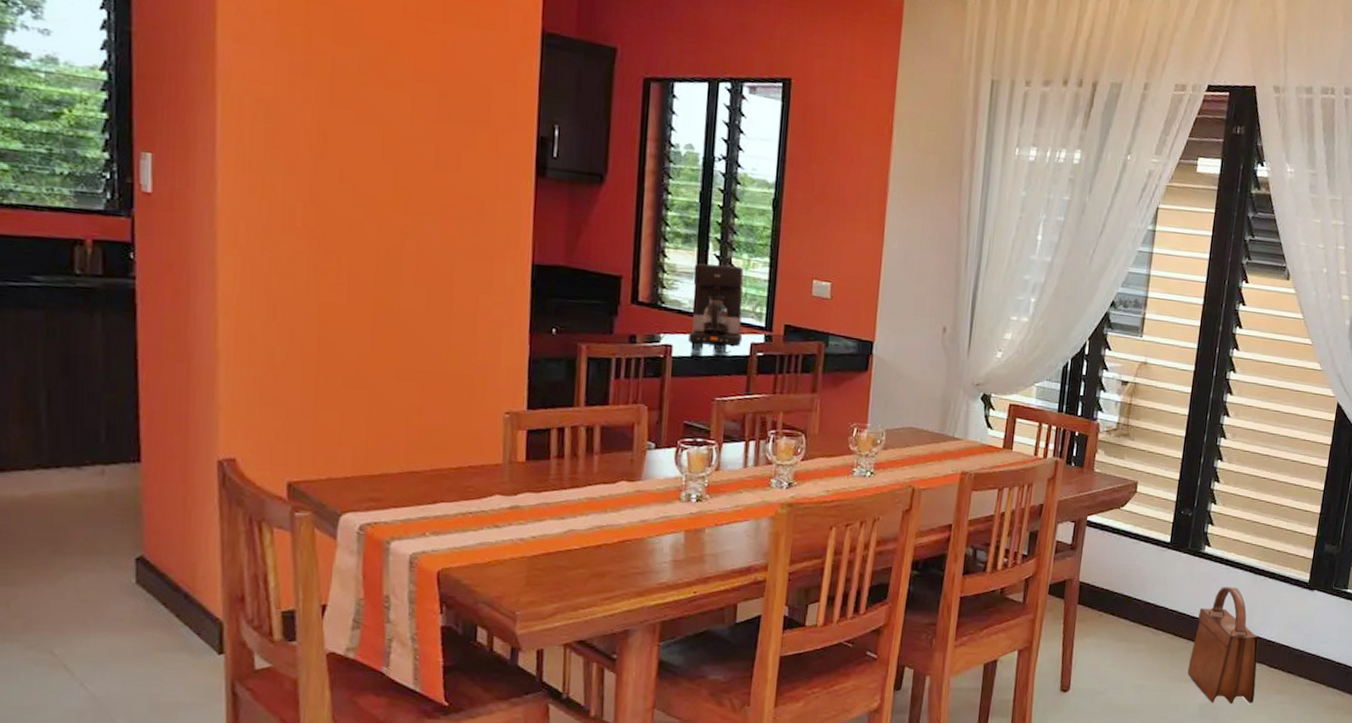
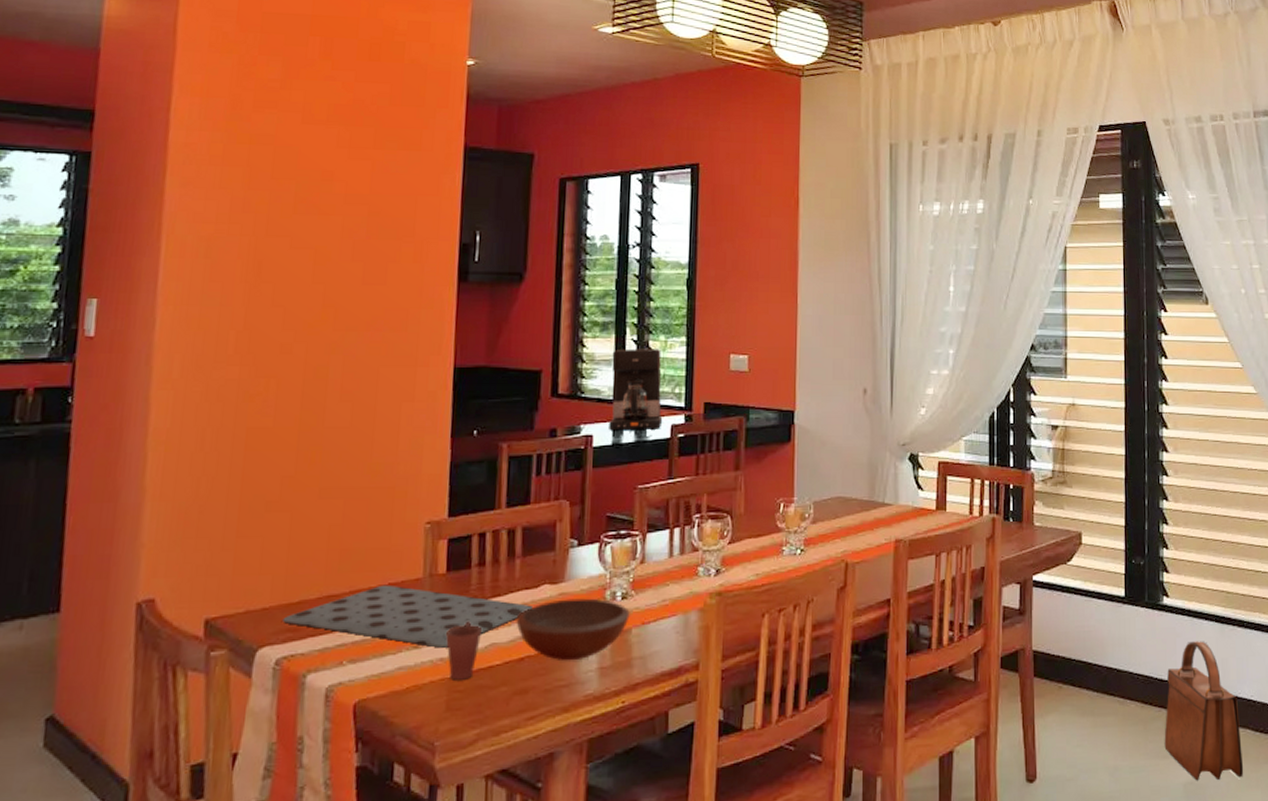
placemat: none [365,466,611,529] -> present [282,584,534,648]
cup: none [526,508,560,560] -> present [446,622,481,680]
bowl: none [594,496,704,552] -> present [516,598,630,661]

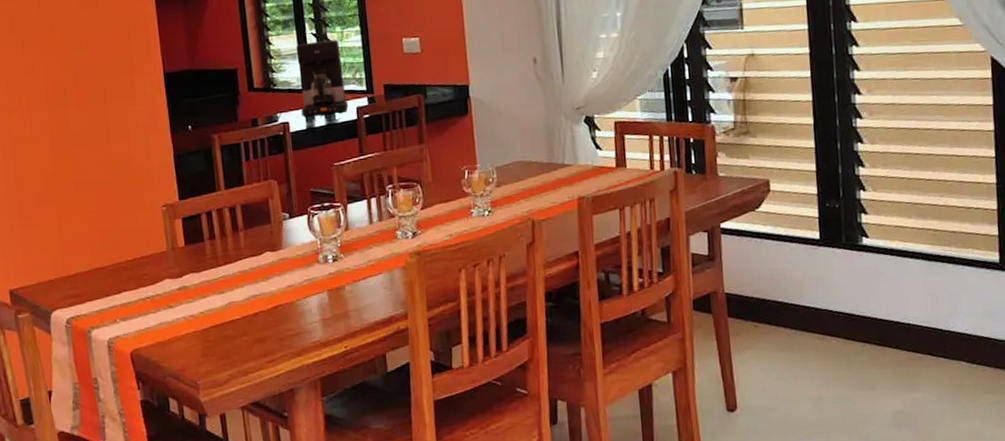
placemat: present [282,584,534,648] -> none [66,257,260,307]
cup: present [446,622,481,680] -> none [193,285,221,332]
bowl: present [516,598,630,661] -> none [247,261,342,315]
handbag: present [1164,641,1244,781] -> none [869,278,960,410]

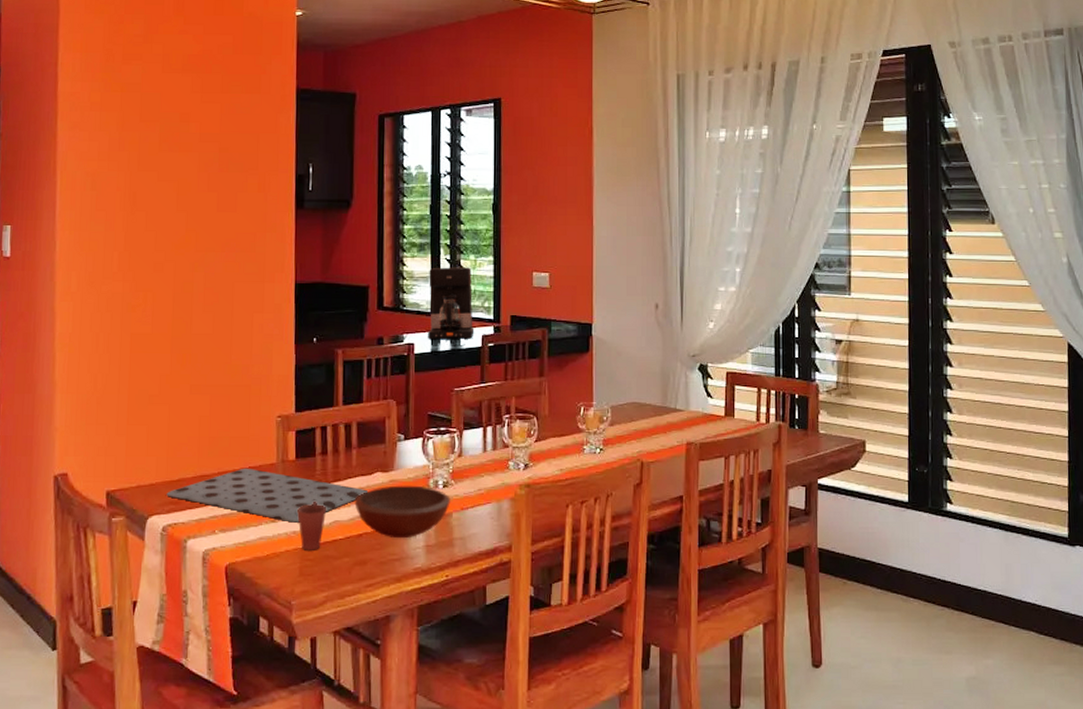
placemat: none [66,257,260,307] -> present [166,468,369,523]
cup: none [193,285,221,332] -> present [297,502,326,550]
bowl: none [247,261,342,315] -> present [354,485,451,539]

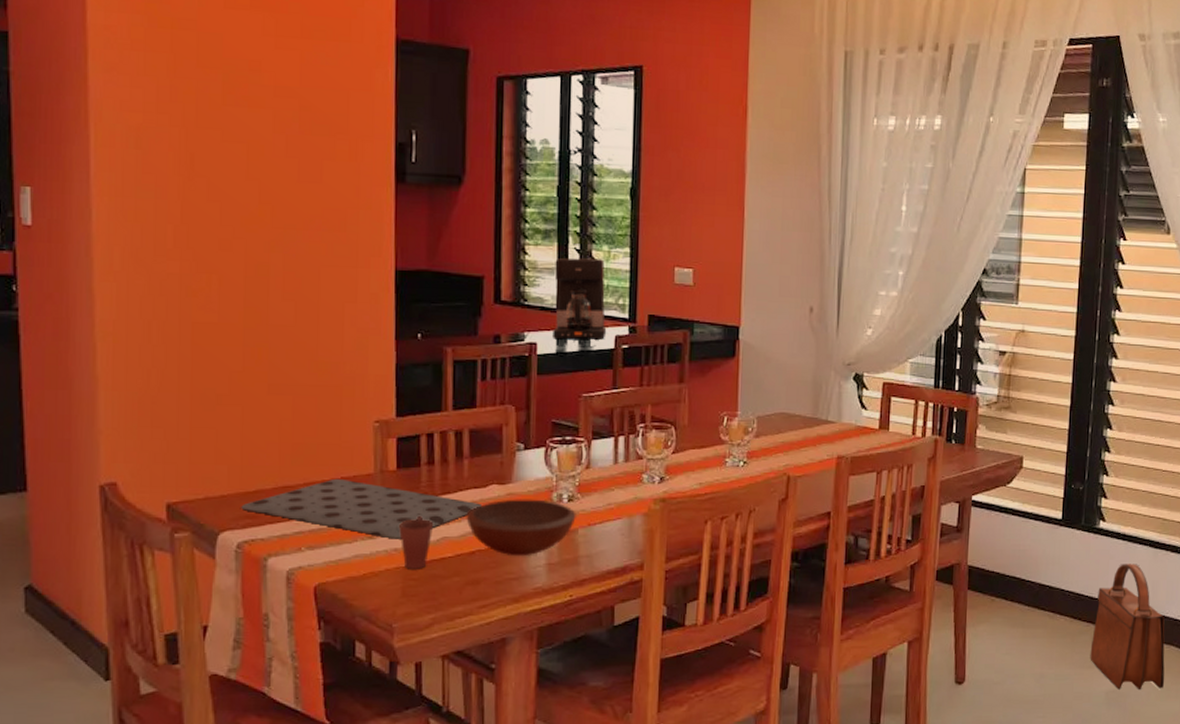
handbag: none [947,546,1028,676] -> present [1090,564,1165,690]

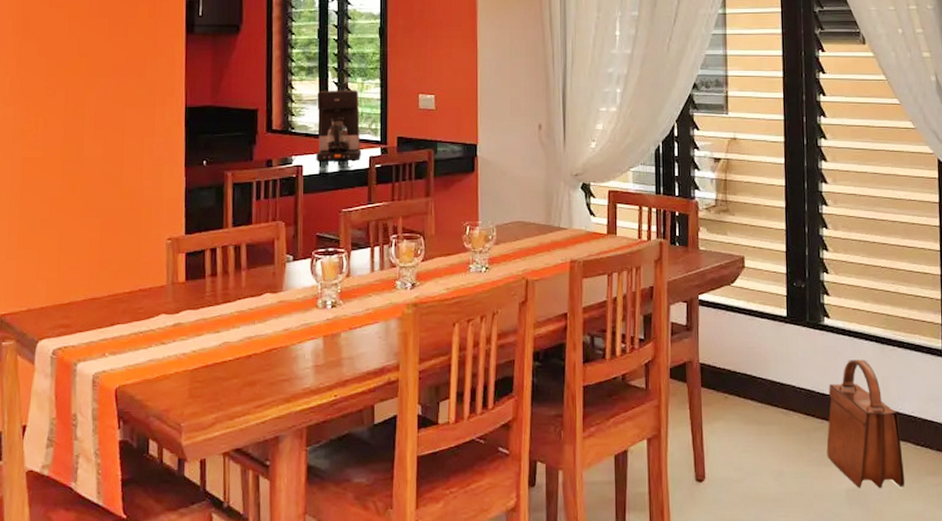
placemat: present [241,478,483,539] -> none [57,290,258,345]
cup: present [399,516,433,569] -> none [187,323,216,372]
bowl: present [466,499,576,556] -> none [244,306,339,359]

